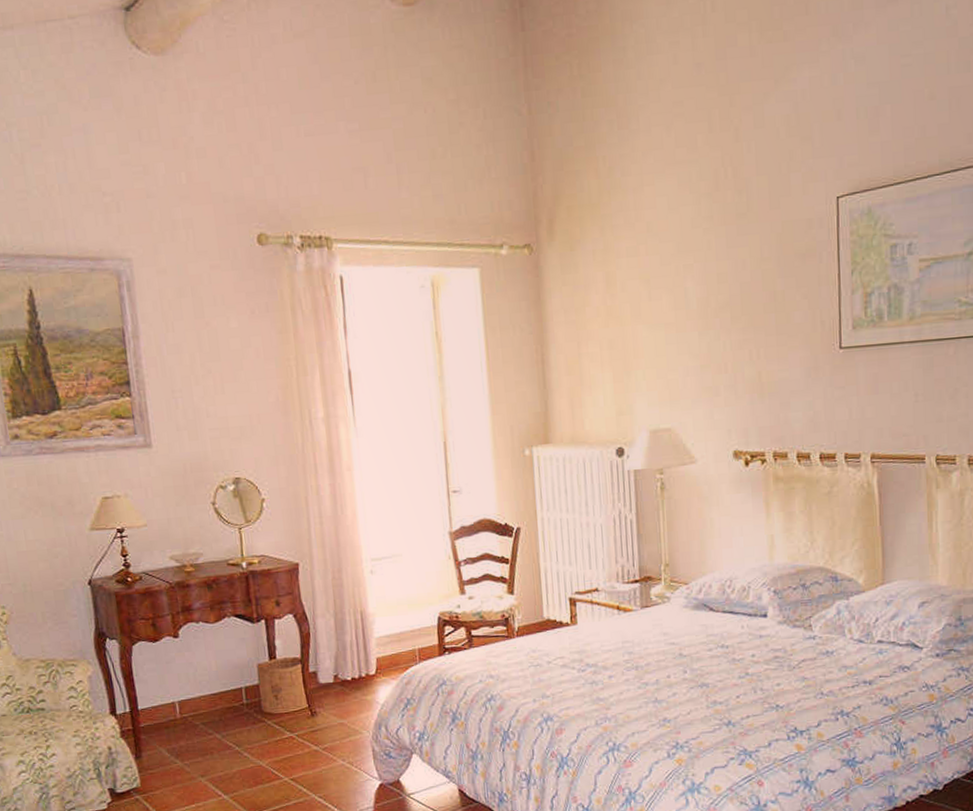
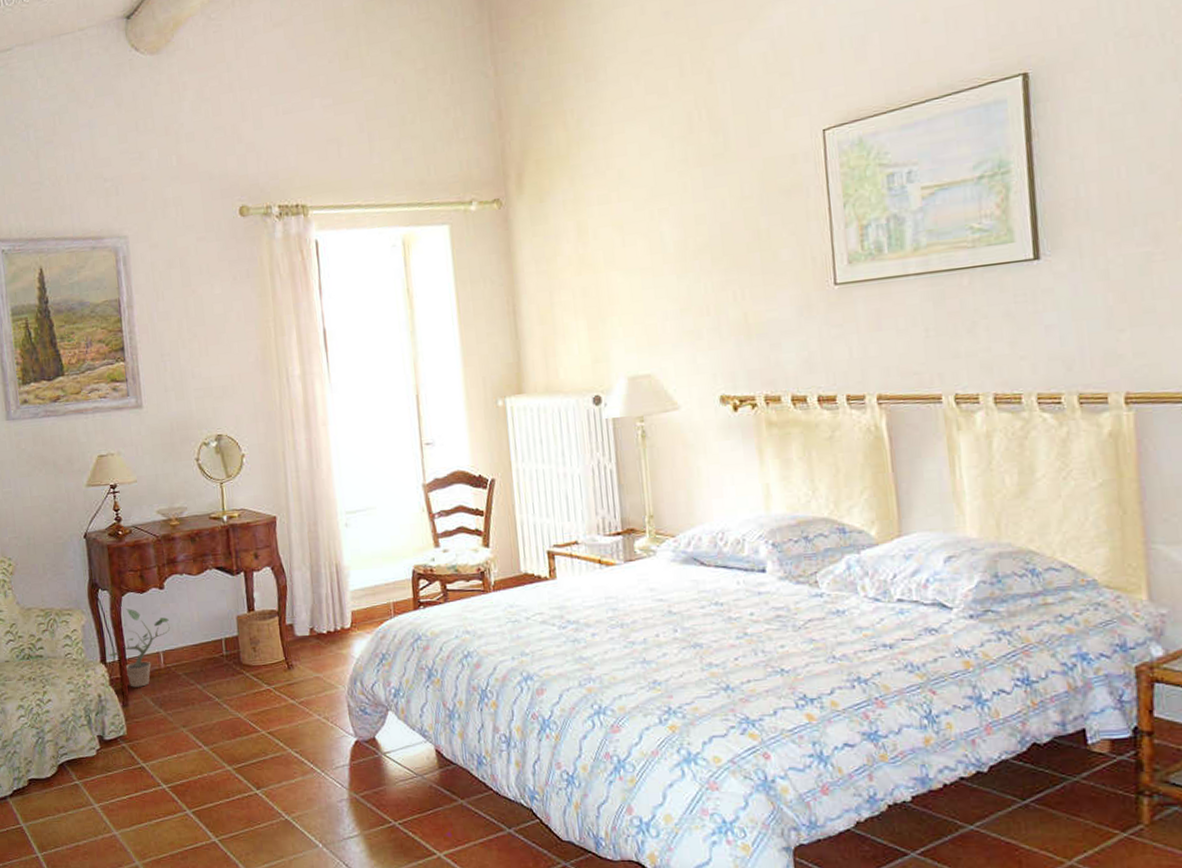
potted plant: none [119,658,187,739] -> present [109,608,171,687]

